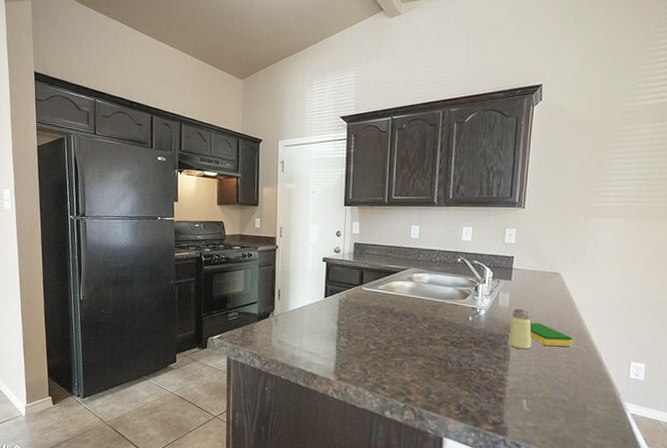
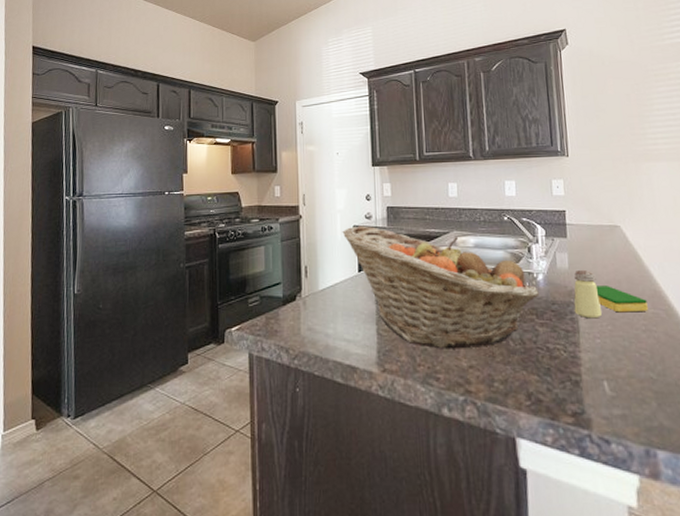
fruit basket: none [313,258,479,366] -> present [342,225,539,349]

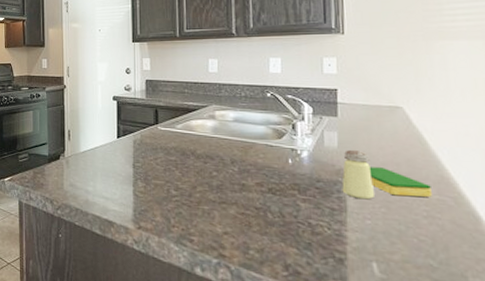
fruit basket: present [342,225,539,349] -> none [103,96,302,216]

